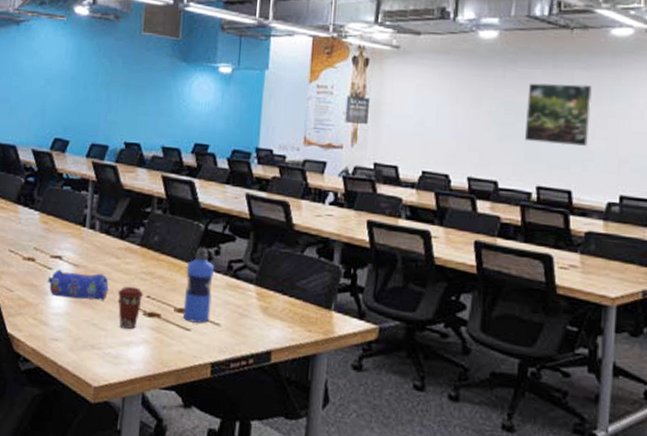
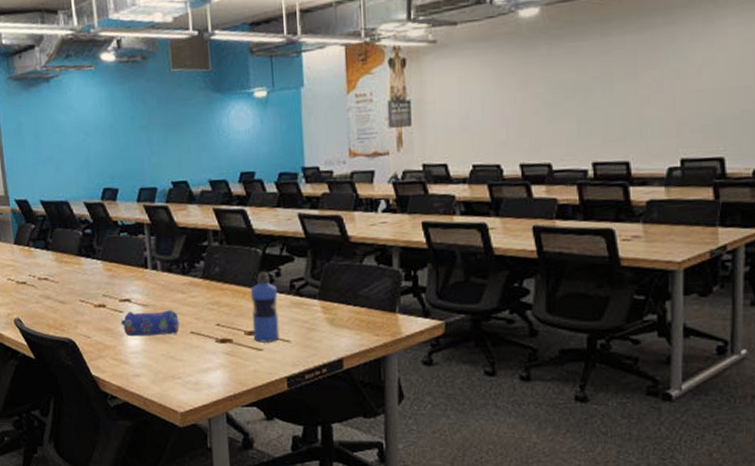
coffee cup: present [117,286,144,329] -> none [188,317,214,357]
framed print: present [524,82,592,147] -> none [575,49,645,118]

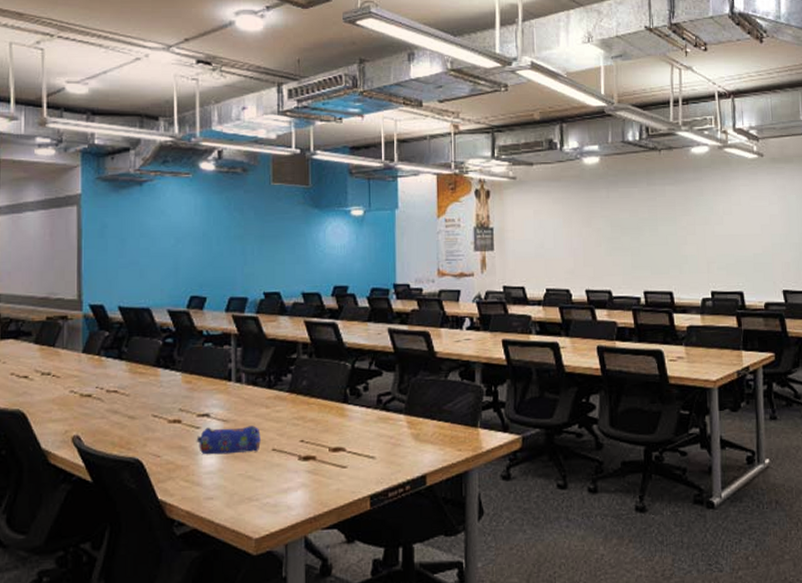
water bottle: present [250,270,280,343] -> none [337,384,365,459]

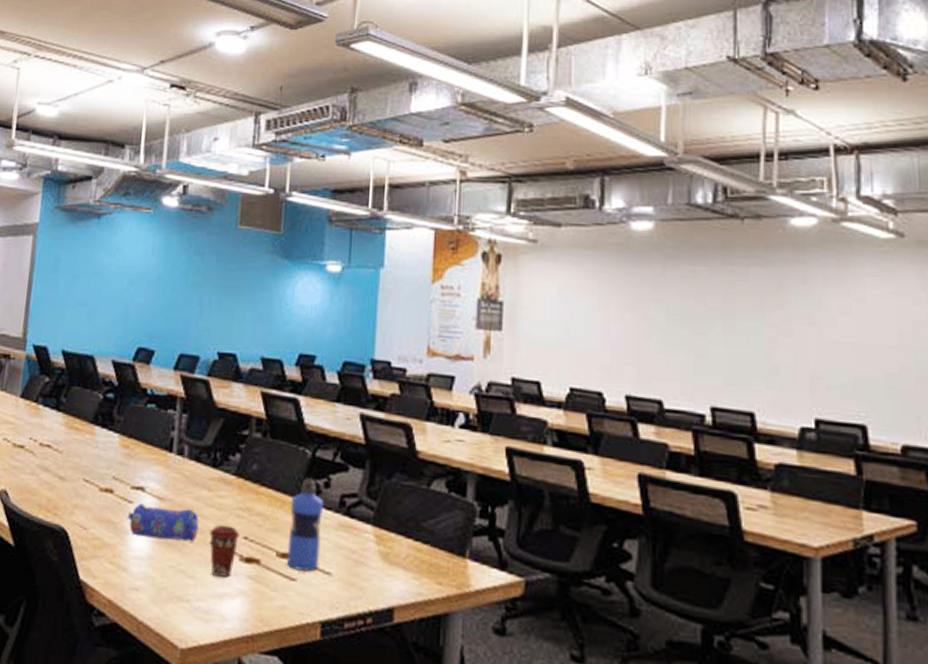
coffee cup: none [270,433,297,476] -> present [208,524,240,578]
water bottle: none [337,384,365,459] -> present [286,476,323,572]

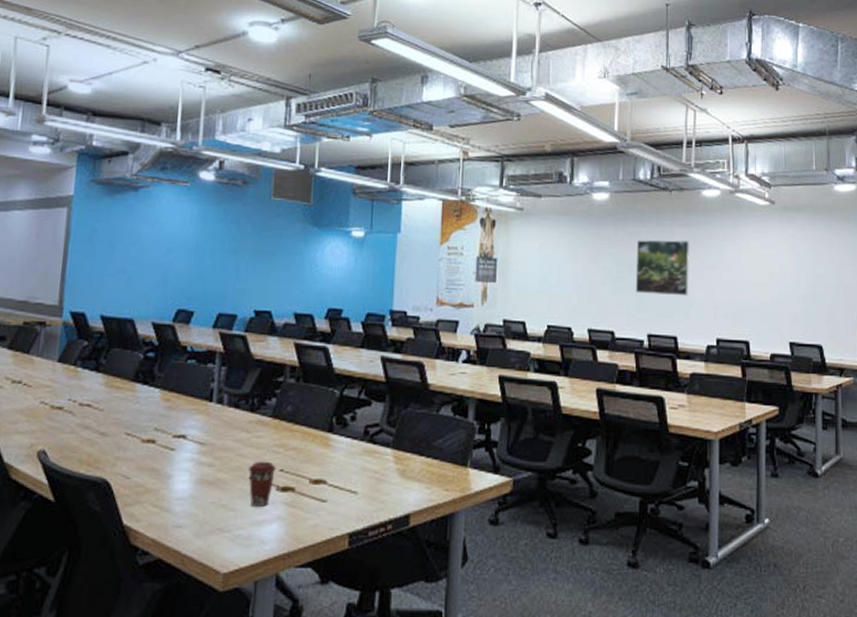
pencil case: present [127,503,199,542] -> none [169,450,239,480]
water bottle: present [286,476,323,572] -> none [318,412,350,493]
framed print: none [692,282,772,360] -> present [635,239,689,296]

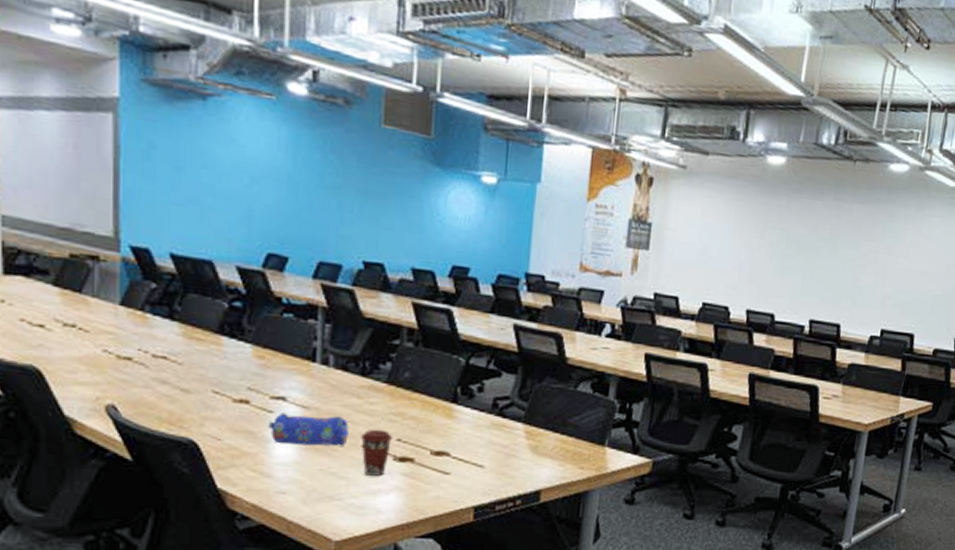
pencil case: none [169,450,239,480] -> present [267,412,349,446]
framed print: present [635,239,689,296] -> none [802,215,867,282]

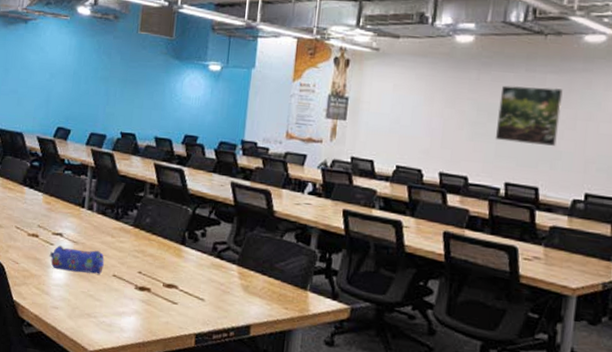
coffee cup: present [360,429,393,476] -> none [111,262,136,301]
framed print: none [802,215,867,282] -> present [495,85,563,147]

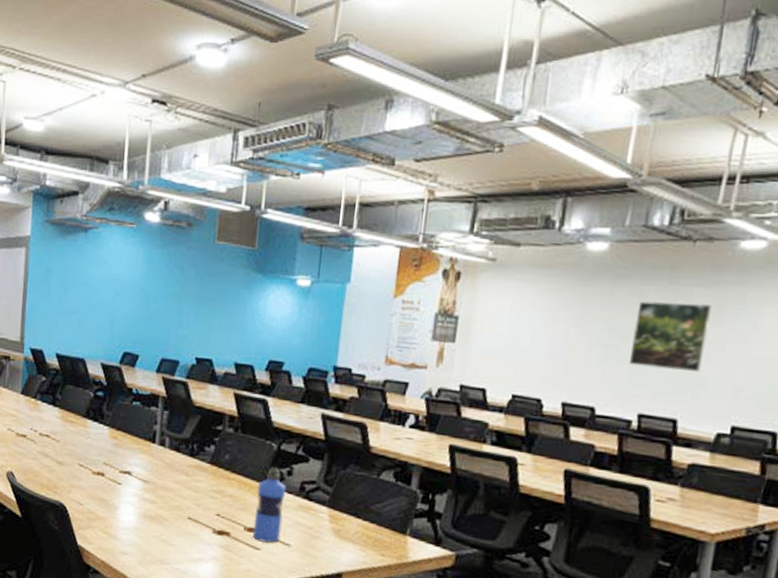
pencil case: present [49,245,105,275] -> none [116,485,178,517]
water bottle: none [170,228,200,298] -> present [252,465,286,543]

